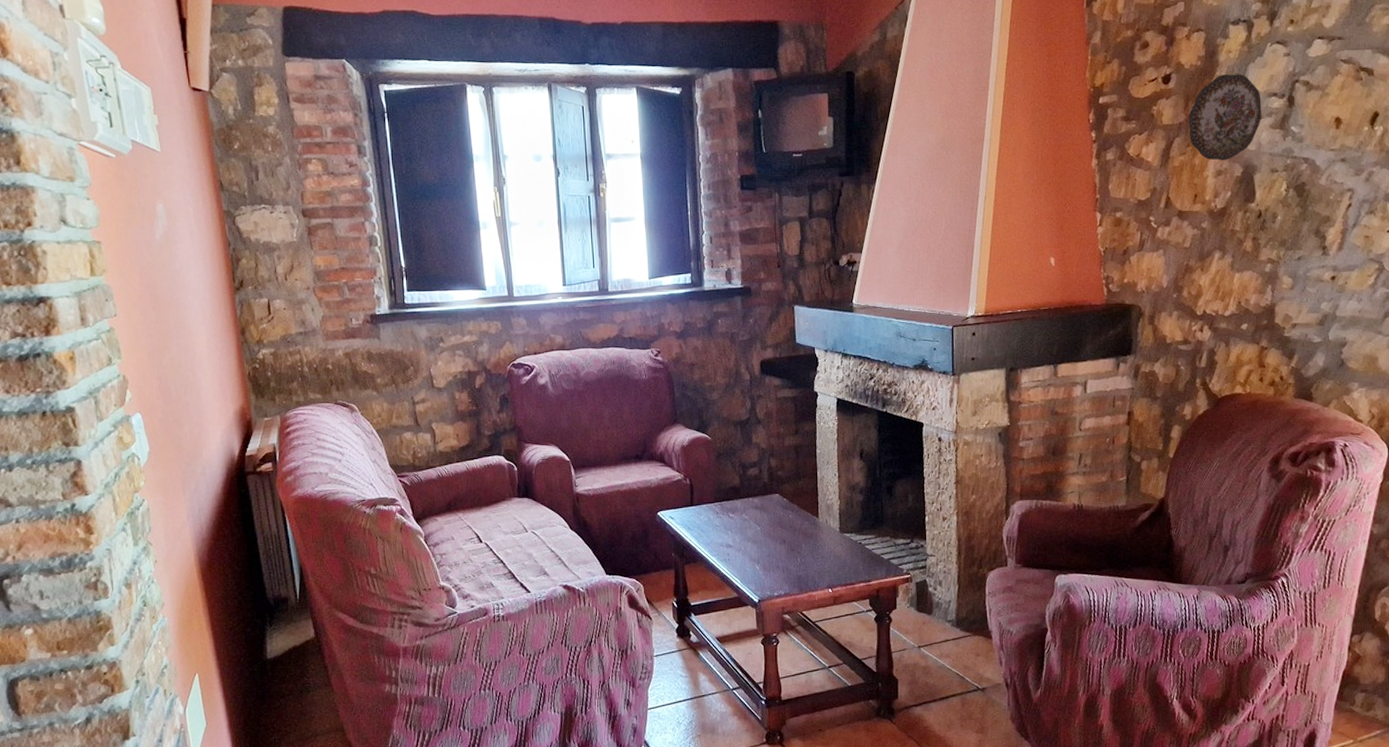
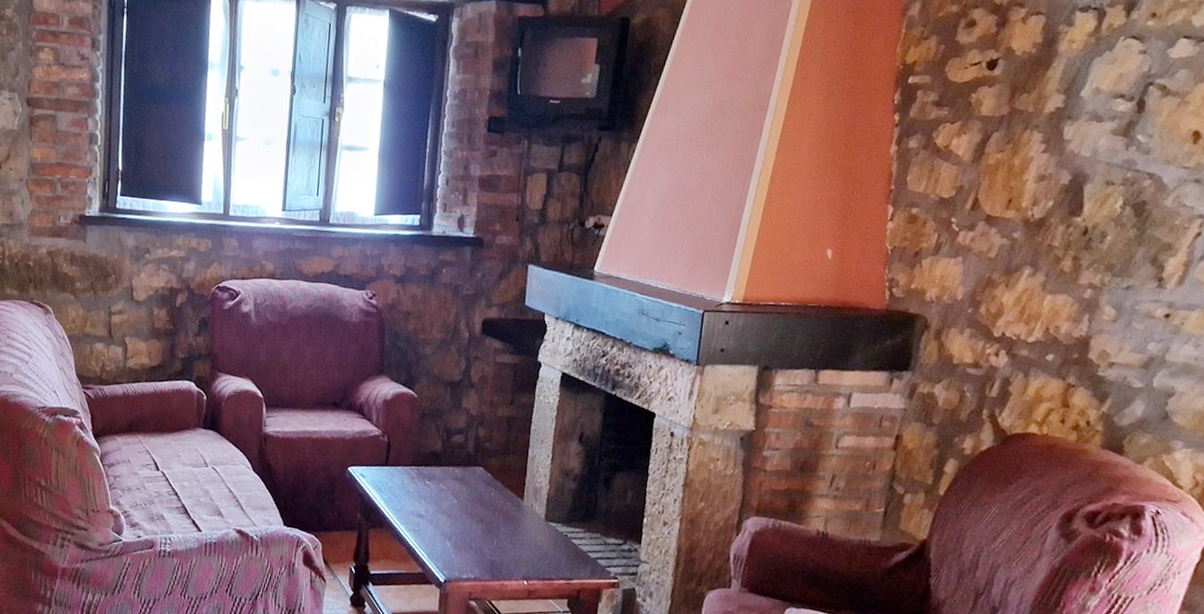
decorative plate: present [1188,74,1262,161] -> none [1011,66,1105,165]

